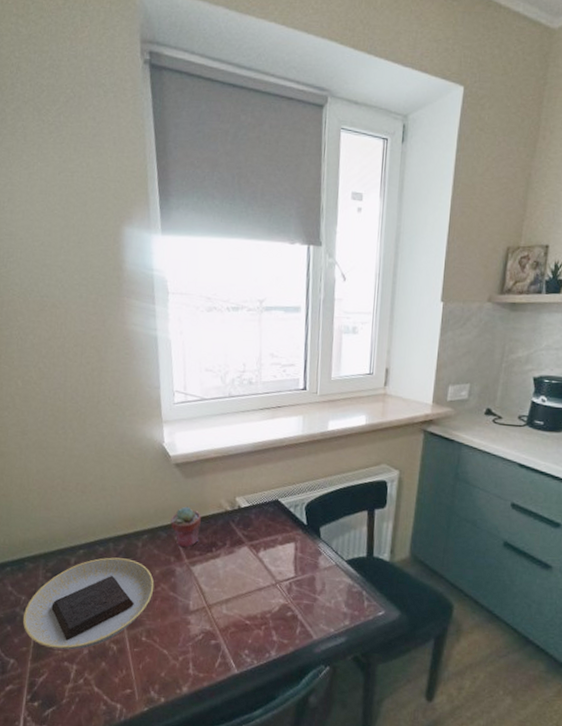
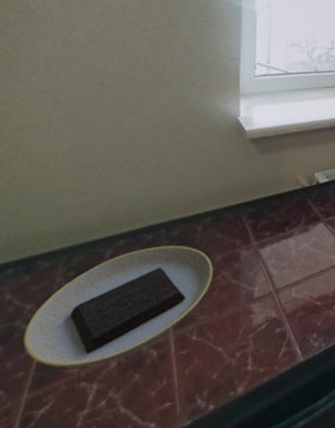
potted succulent: present [170,506,202,548] -> none [239,184,276,229]

